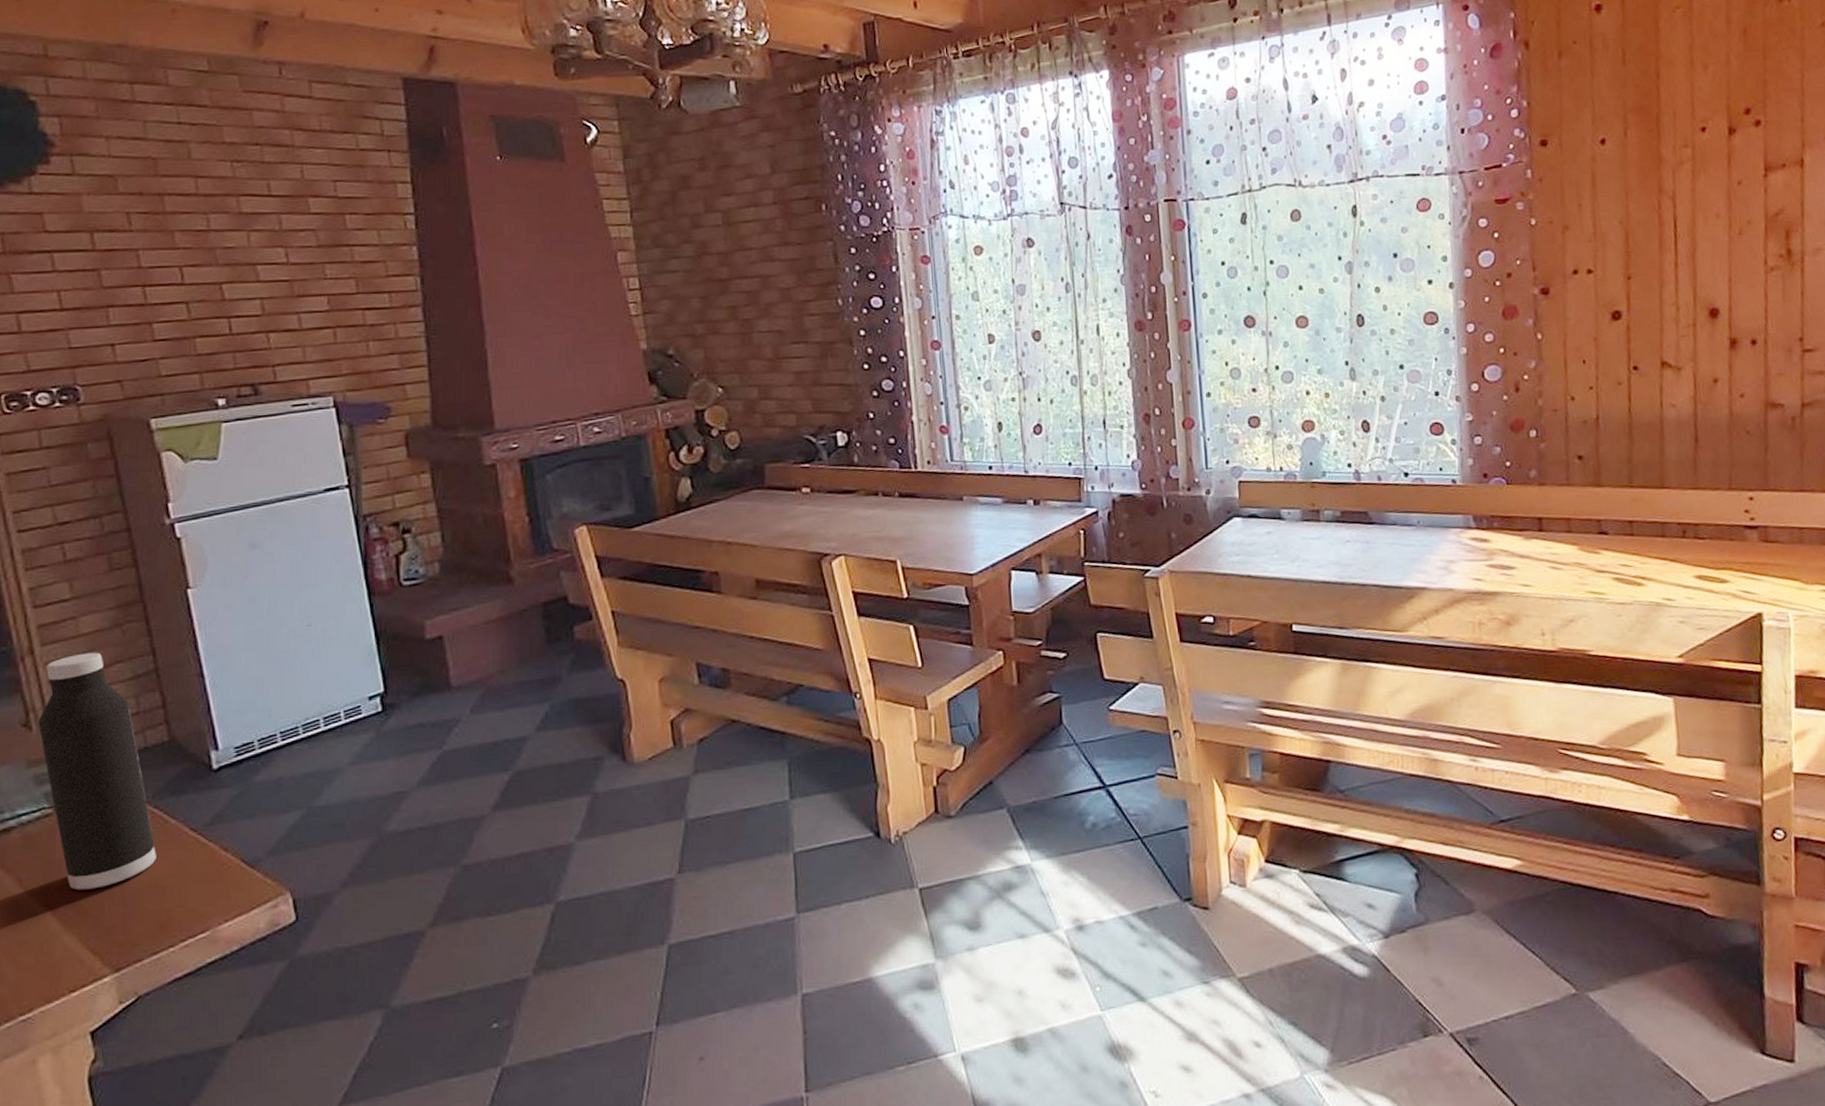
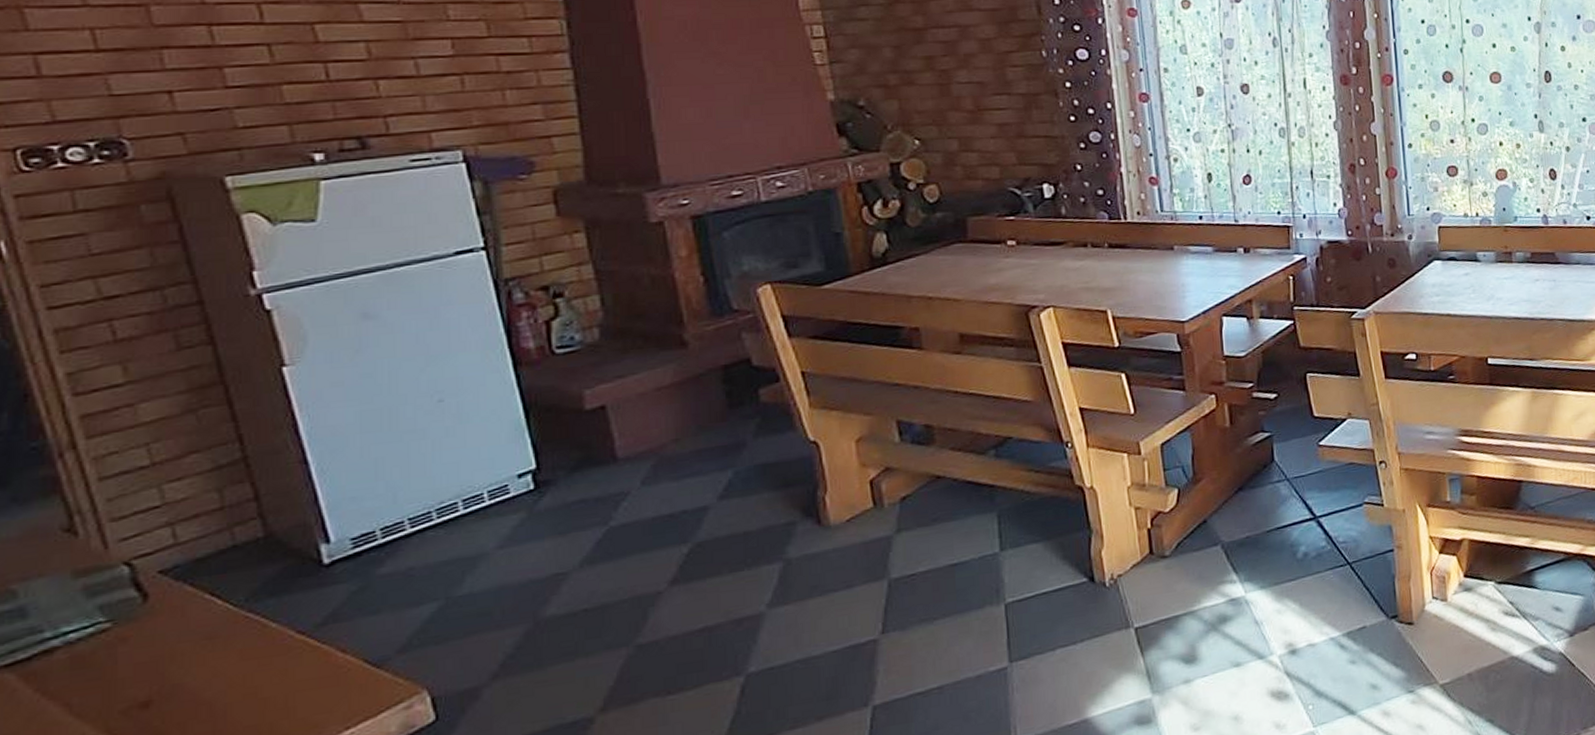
water bottle: present [38,652,157,891] -> none [86,442,254,712]

